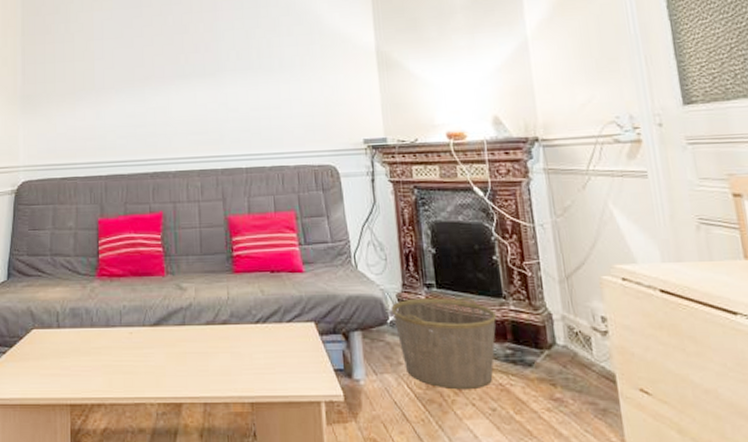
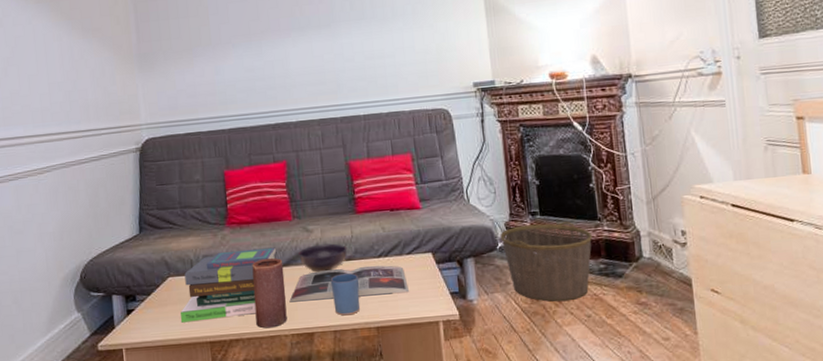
books: none [41,304,146,380] -> present [180,247,276,323]
candle: none [120,315,154,394] -> present [252,258,287,328]
magazine: none [157,332,288,367] -> present [289,265,409,303]
bowl: none [170,304,223,335] -> present [298,243,347,273]
mug: none [202,338,234,387] -> present [330,272,360,316]

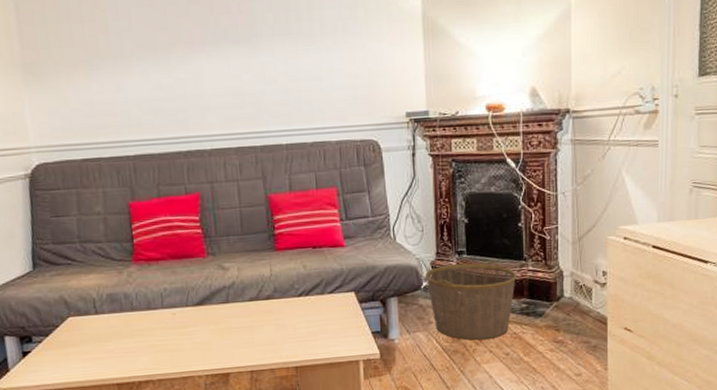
books: present [180,247,276,323] -> none [82,285,188,365]
candle: present [252,258,287,328] -> none [162,297,201,370]
magazine: present [289,265,409,303] -> none [203,304,329,343]
bowl: present [298,243,347,273] -> none [213,282,266,312]
mug: present [330,272,360,316] -> none [247,312,279,356]

